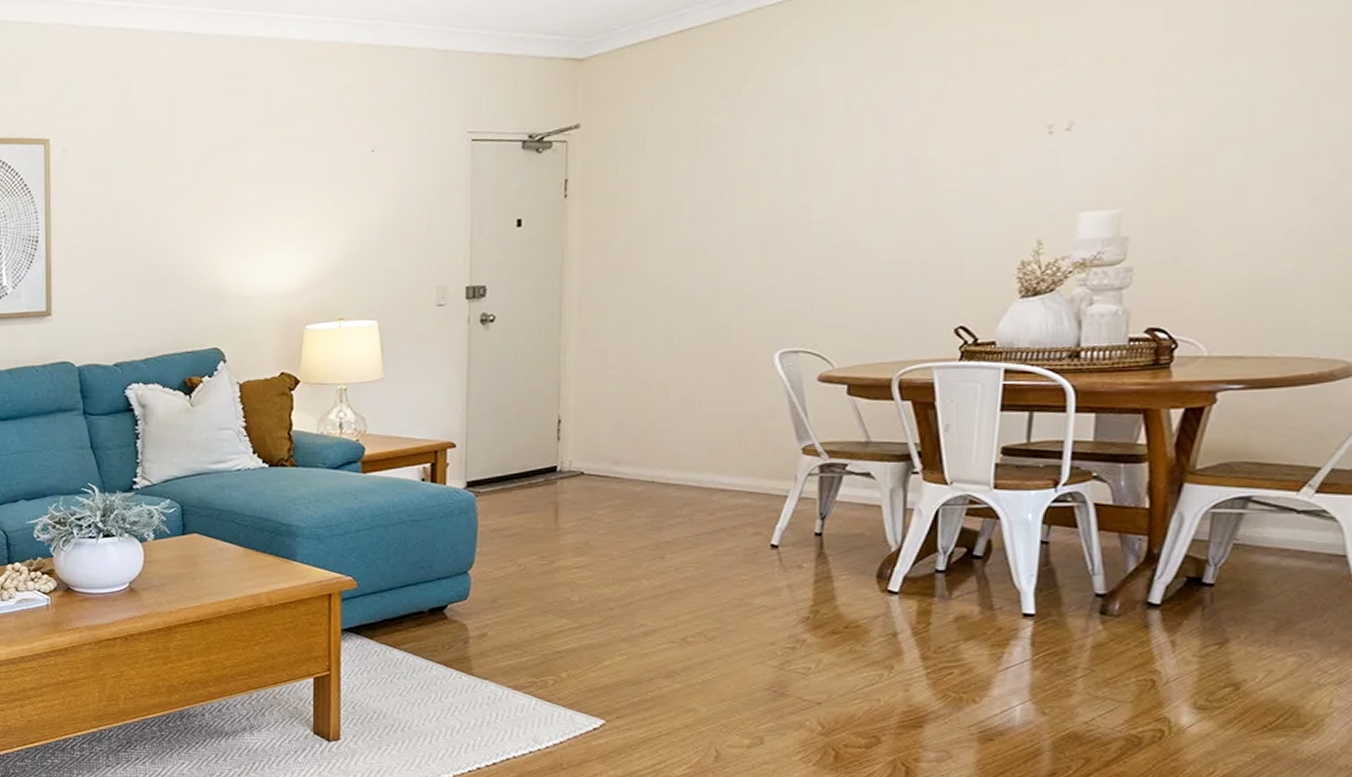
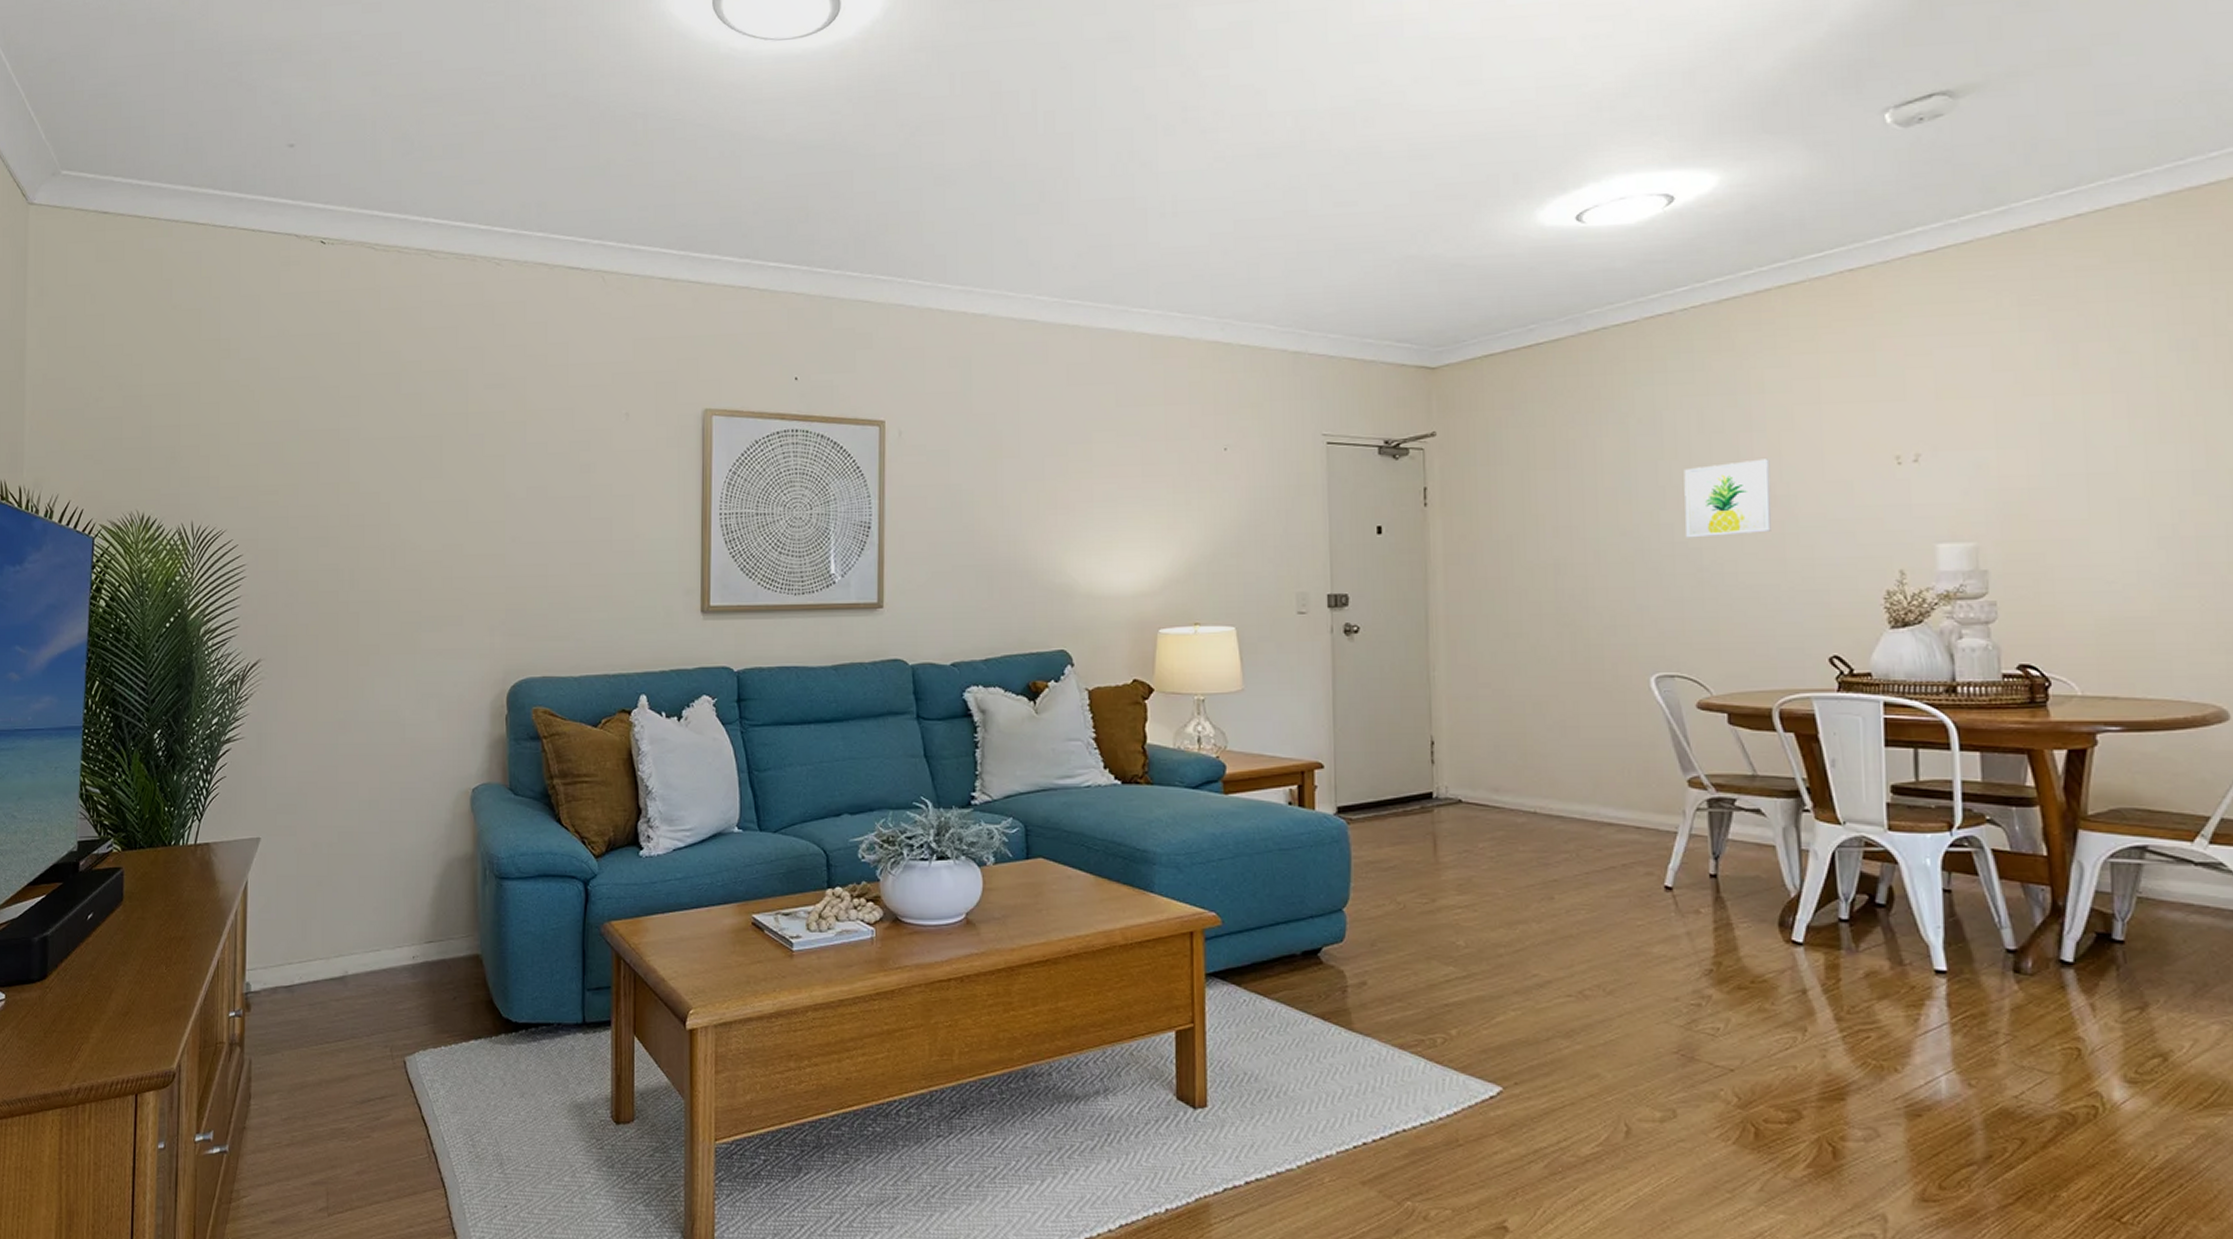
wall art: none [823,134,916,218] -> present [1684,459,1772,538]

